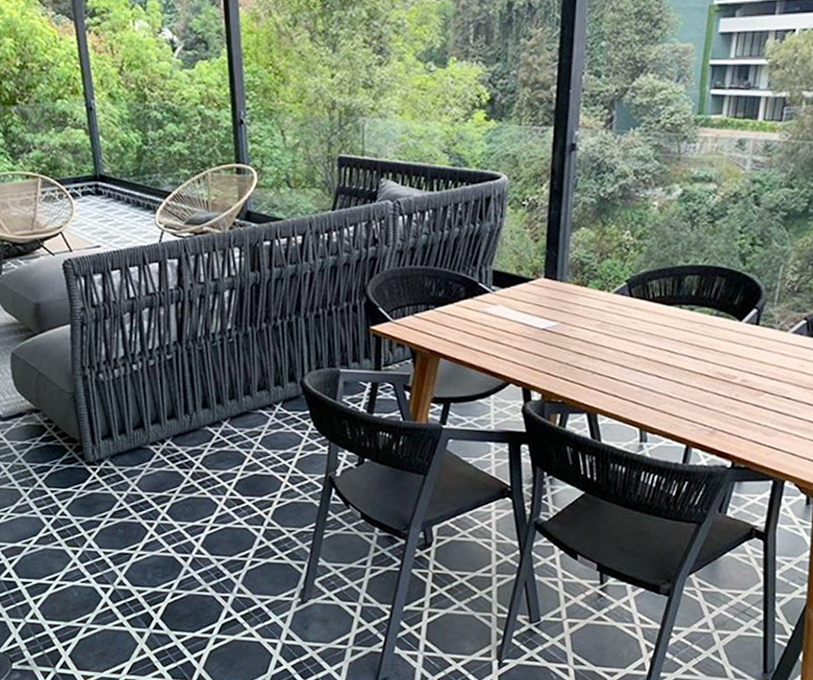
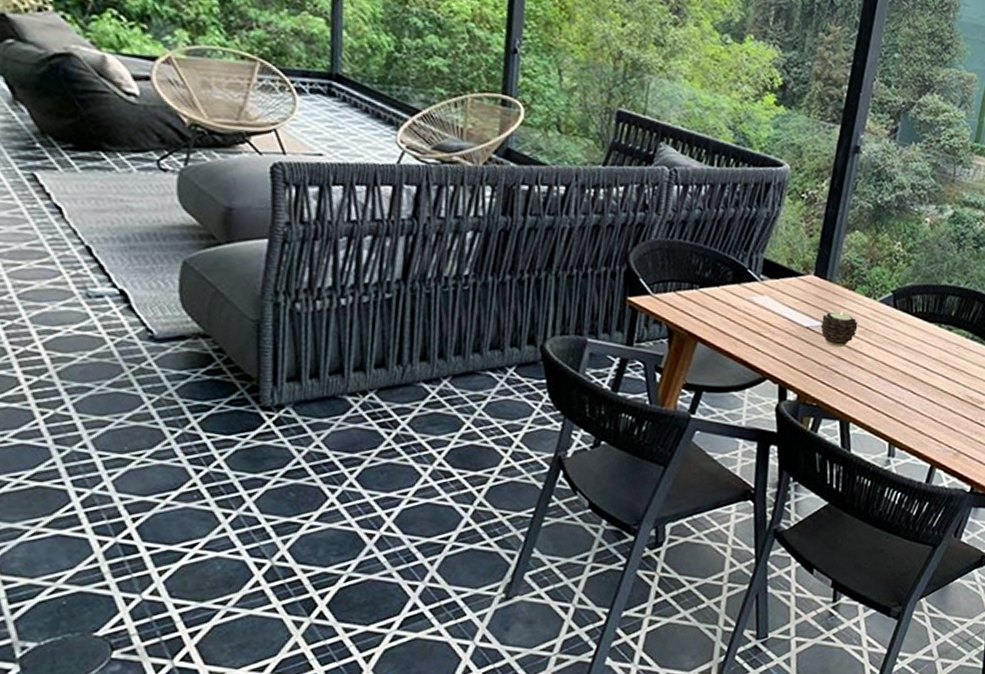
candle: none [557,308,594,344] -> present [821,311,858,348]

